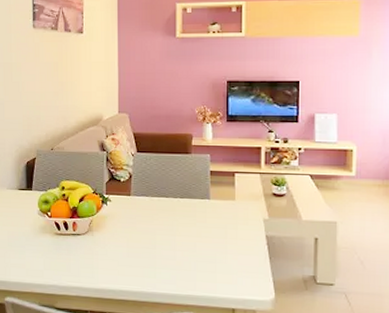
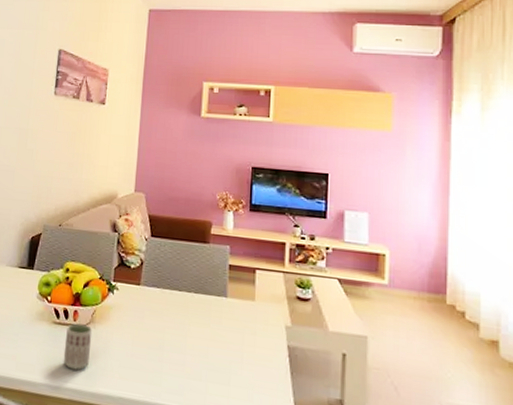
cup: none [67,233,91,272] -> present [63,323,93,371]

